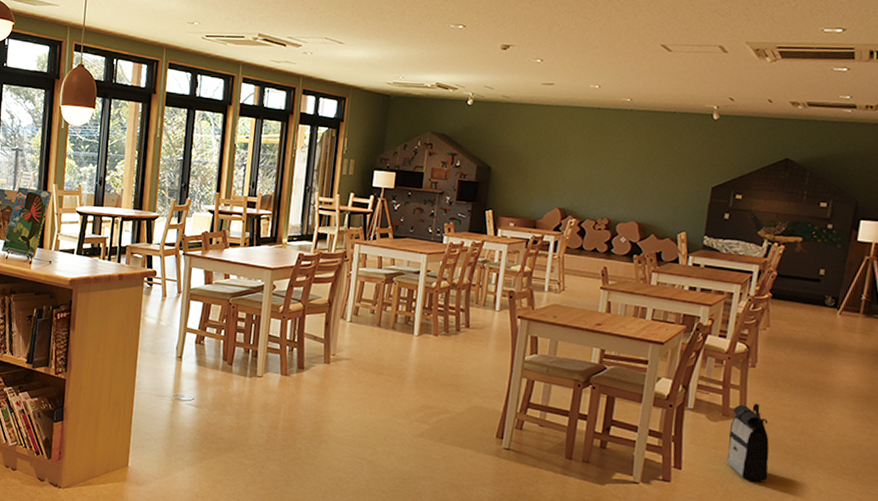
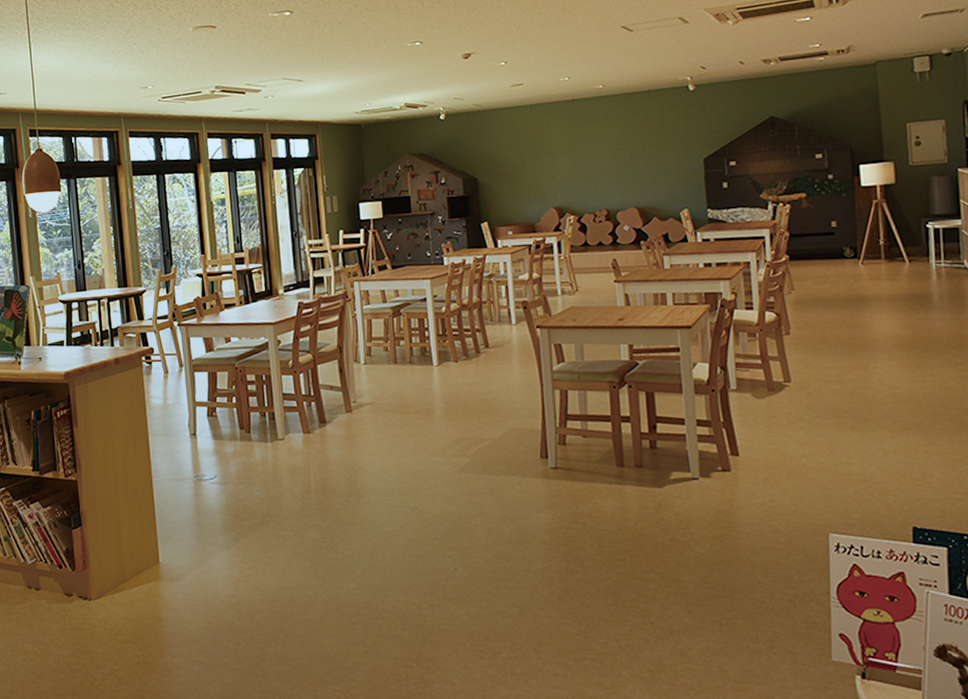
backpack: present [727,404,770,482] -> none [777,372,830,455]

